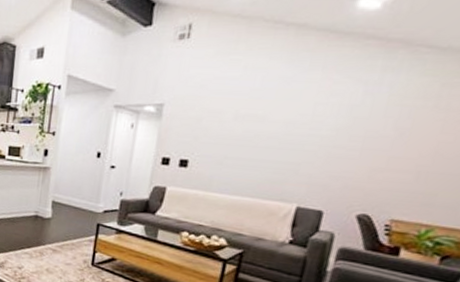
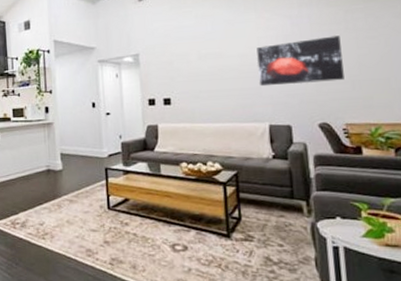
wall art: none [300,113,423,170] -> present [256,35,345,87]

